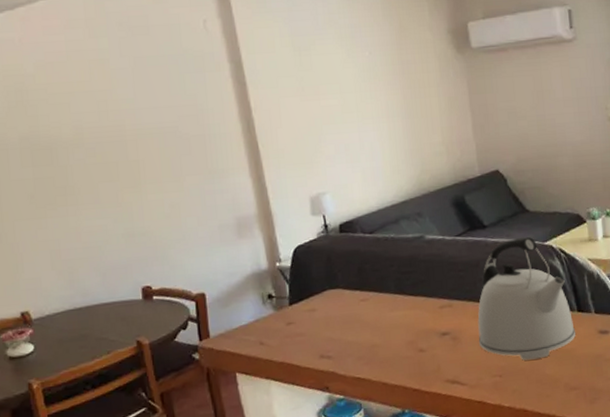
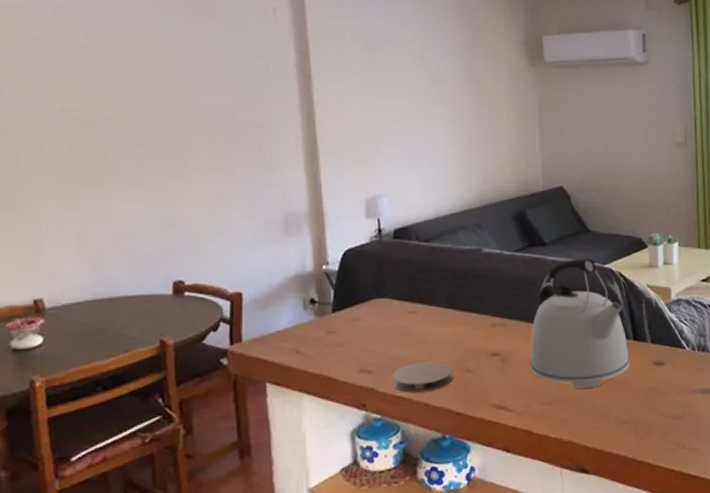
coaster: none [350,344,408,374] -> present [392,361,453,393]

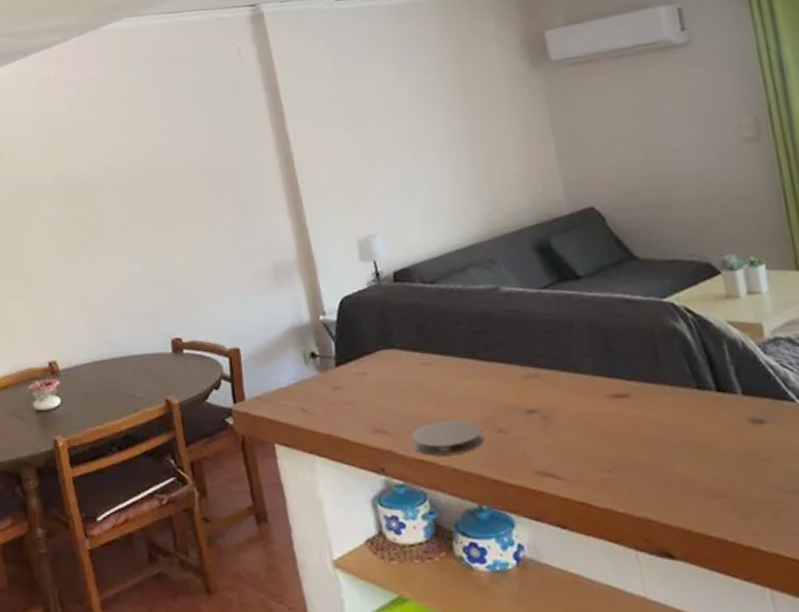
kettle: present [529,258,630,389] -> none [574,291,715,453]

